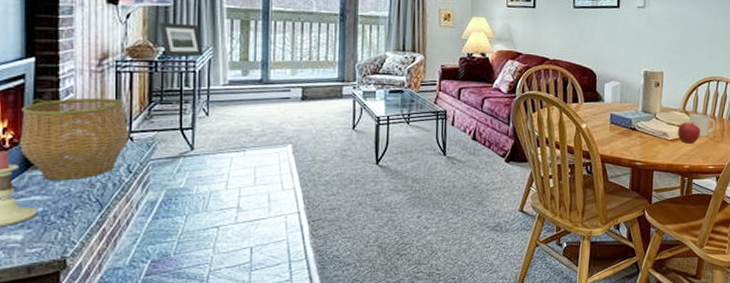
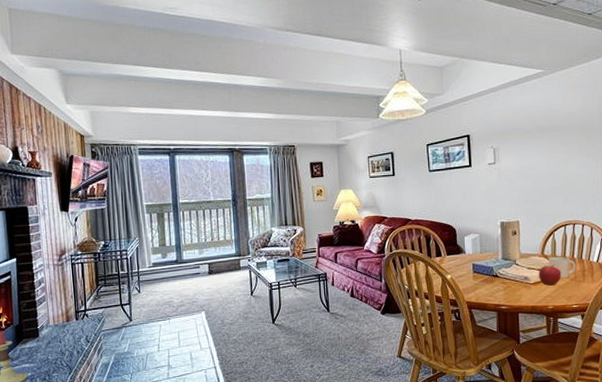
basket: present [19,97,130,181] -> none [11,284,86,352]
picture frame: present [159,22,203,57] -> none [98,220,132,249]

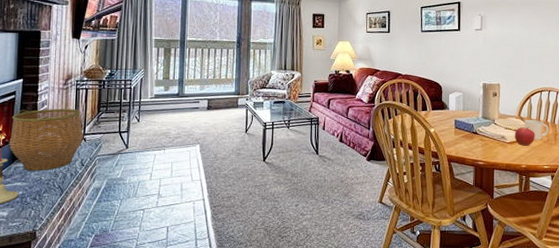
basket: none [11,284,86,352] -> present [9,108,84,171]

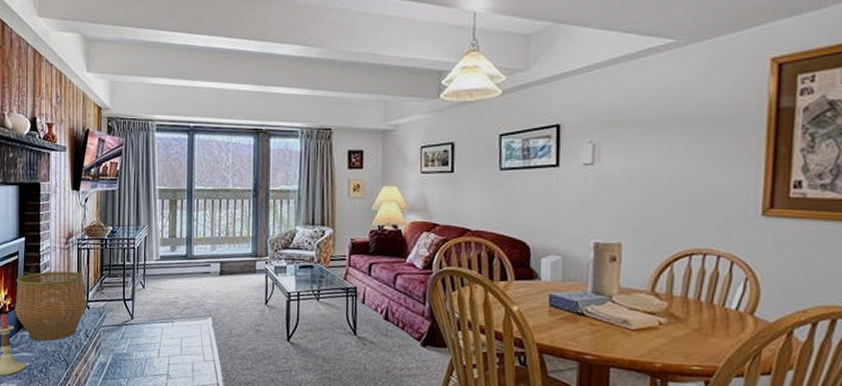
fruit: present [515,126,535,146] -> none [644,307,679,336]
mug: present [524,119,549,140] -> none [661,296,702,328]

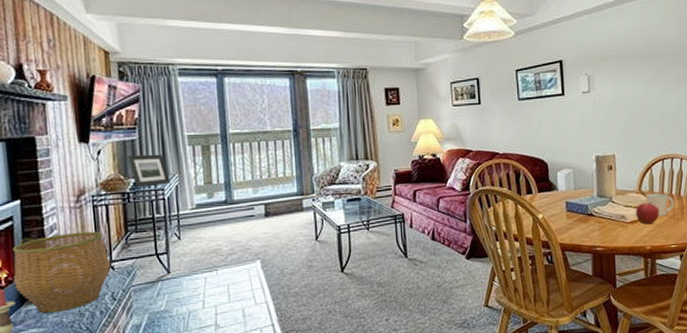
picture frame: none [108,204,141,235] -> present [127,154,170,188]
fruit: none [644,307,679,336] -> present [636,201,659,225]
mug: none [661,296,702,328] -> present [646,193,674,217]

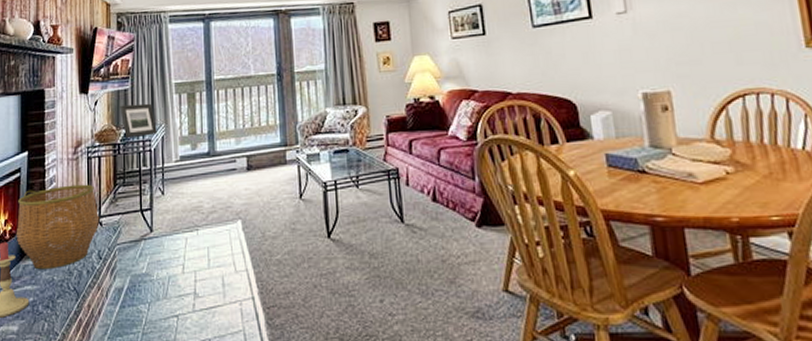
fruit: present [636,201,659,225] -> none [709,153,747,186]
mug: present [646,193,674,217] -> none [723,142,769,175]

